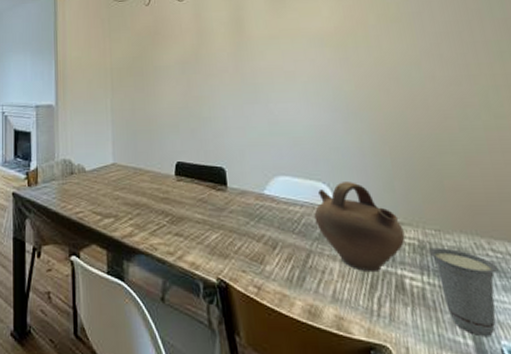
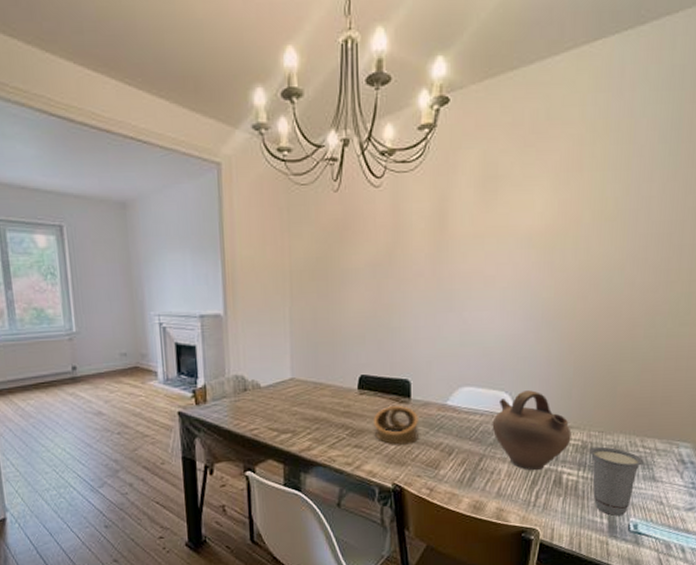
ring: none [192,192,239,235] -> present [374,405,418,445]

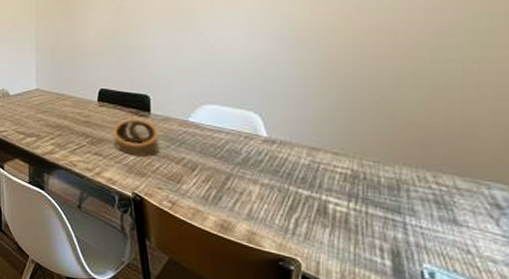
jug: present [492,390,572,470] -> none [240,112,338,196]
cup: present [588,446,644,517] -> none [361,177,439,260]

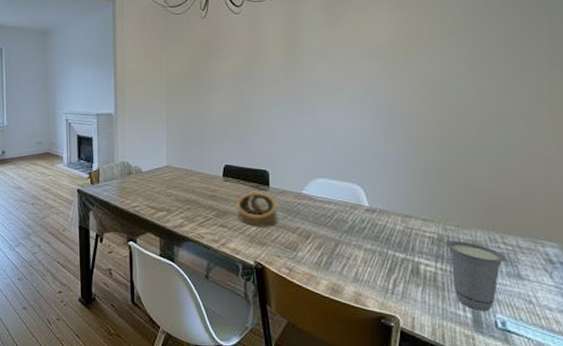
cup: none [361,177,439,260] -> present [445,240,506,312]

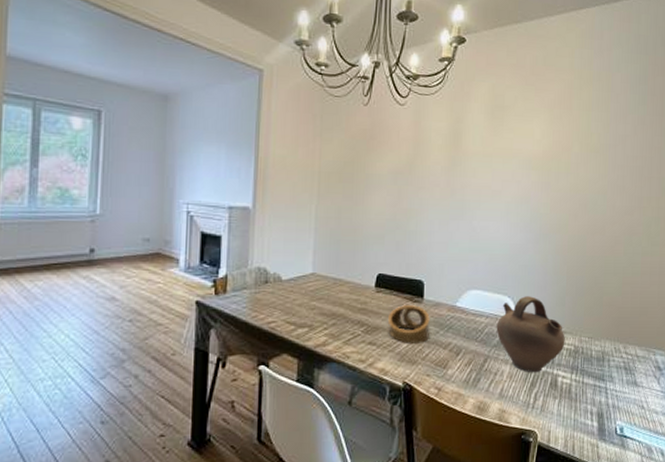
jug: none [346,184,426,258] -> present [496,296,565,372]
cup: present [445,240,506,312] -> none [580,351,627,420]

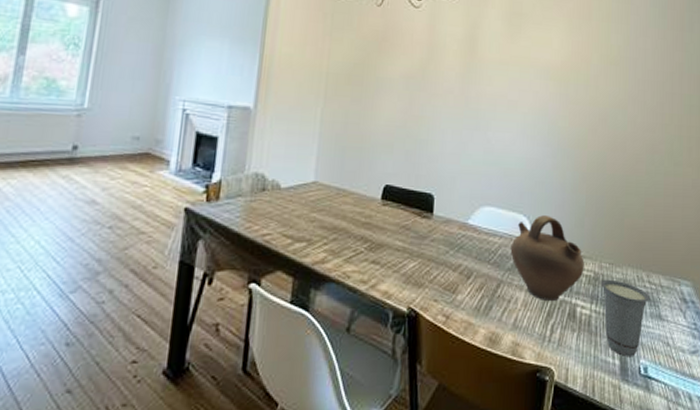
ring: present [388,304,430,344] -> none [393,219,439,264]
cup: none [580,351,627,420] -> present [600,279,650,357]

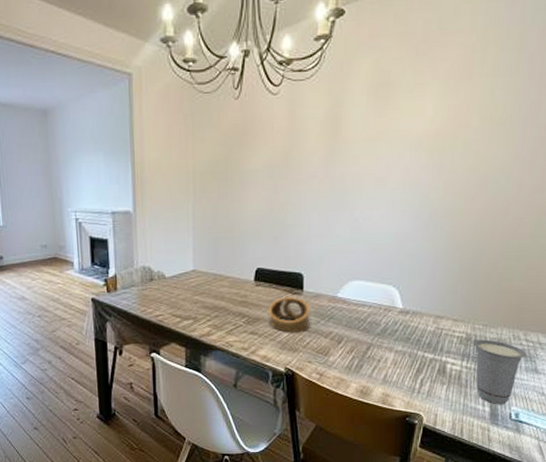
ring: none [393,219,439,264] -> present [269,296,310,333]
jug: present [510,215,584,300] -> none [380,285,456,359]

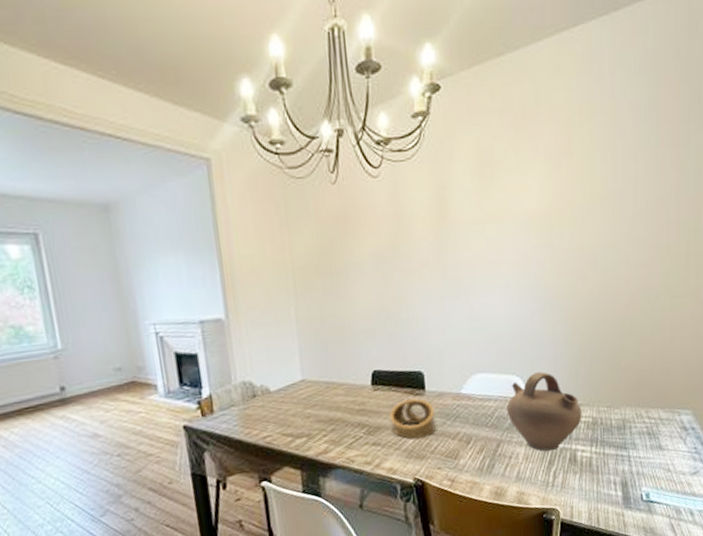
jug: none [380,285,456,359] -> present [506,372,582,451]
cup: present [472,339,527,405] -> none [599,421,650,488]

